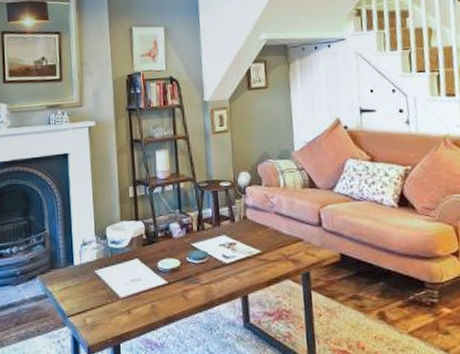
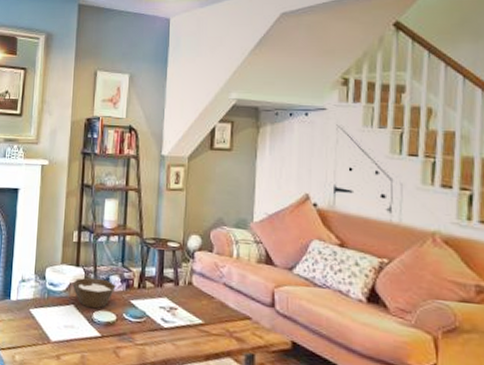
bowl: none [134,228,177,259] -> present [72,277,116,309]

